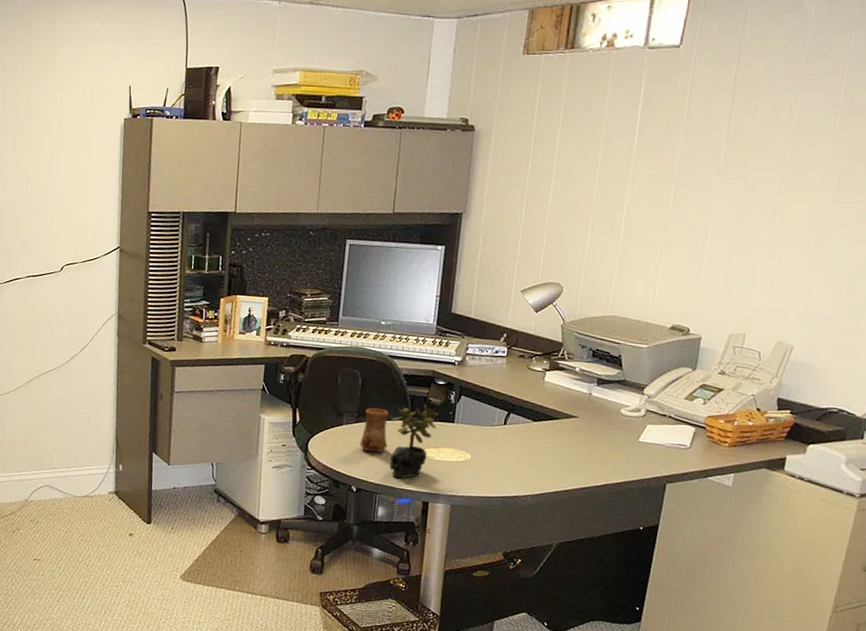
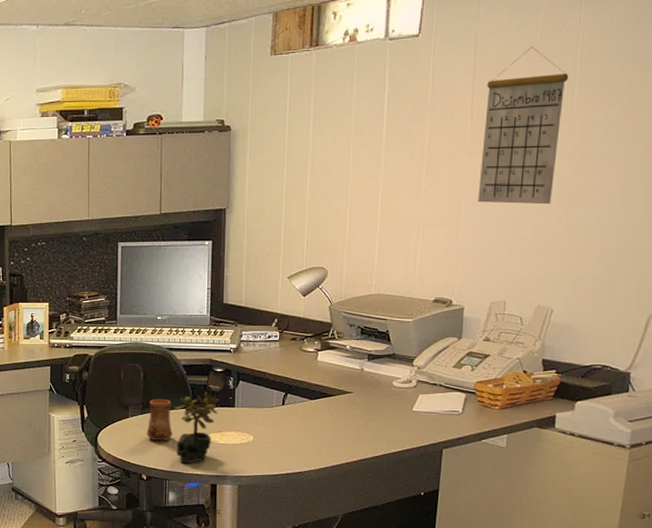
calendar: none [725,68,832,237] -> present [478,46,569,205]

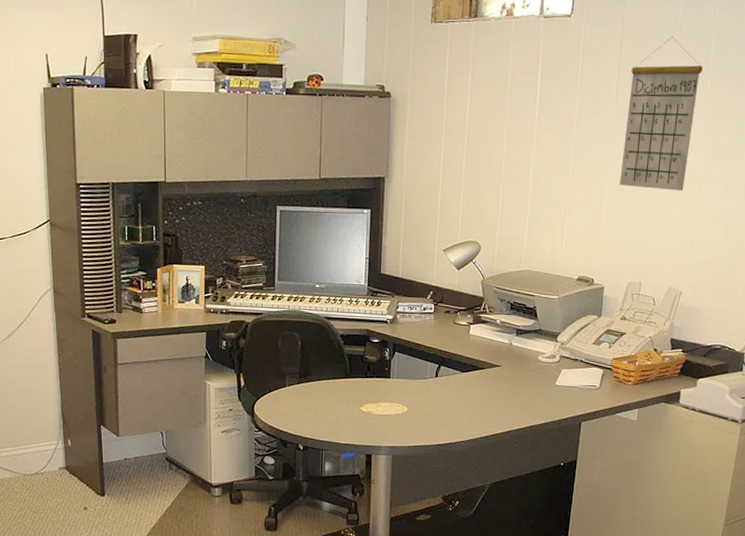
cup: present [146,398,173,442] -> none [303,368,330,412]
succulent plant: present [174,391,220,464] -> none [331,362,376,434]

